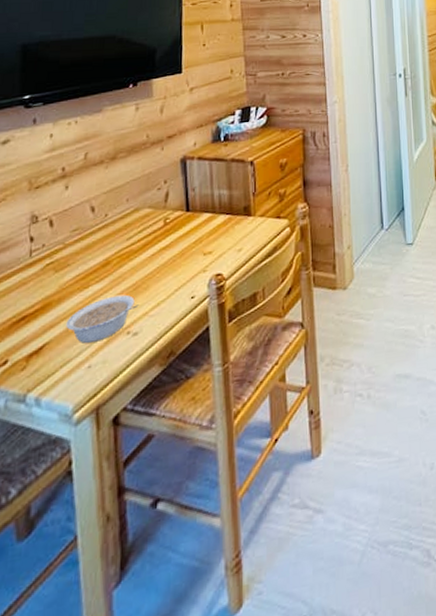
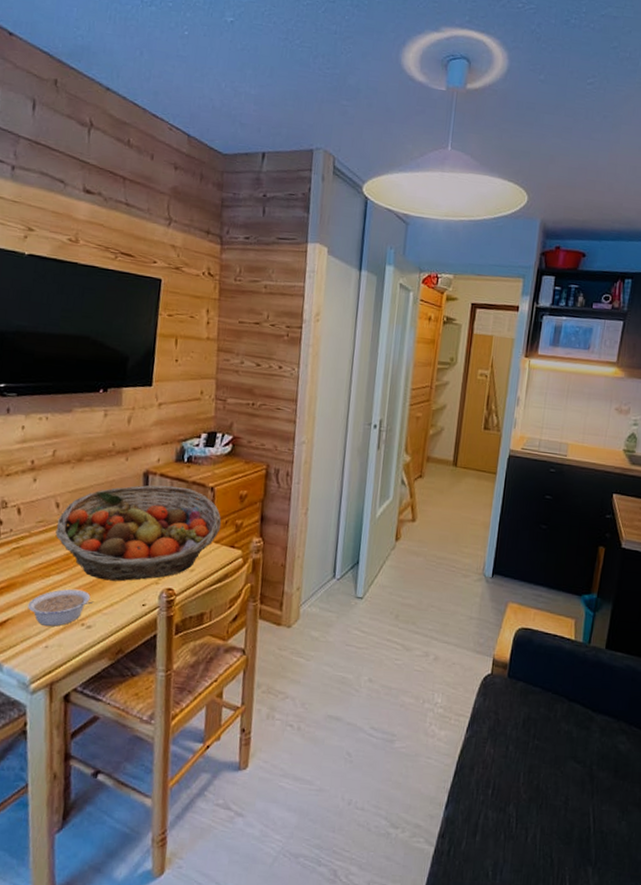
fruit basket: none [92,166,265,279] -> present [55,485,222,582]

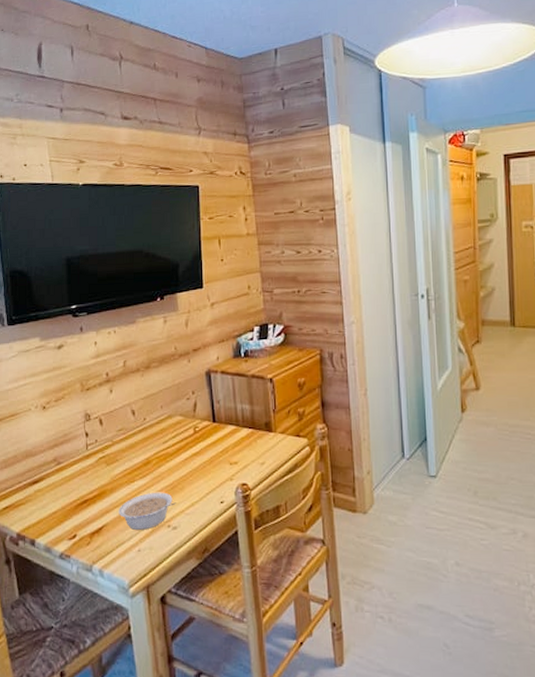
fruit basket: present [55,485,222,582] -> none [134,381,285,481]

